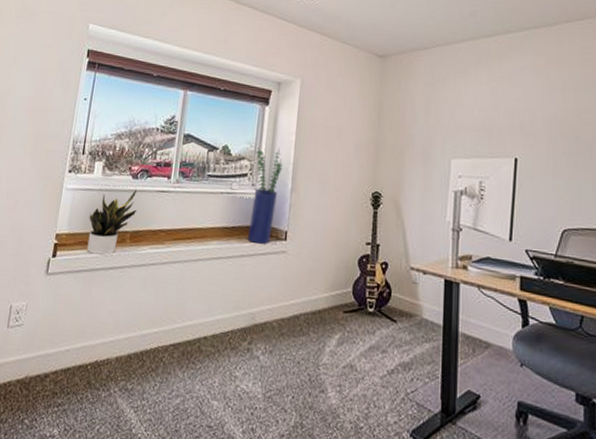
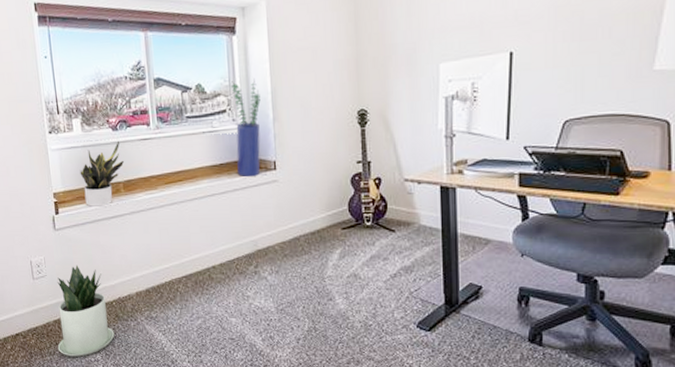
planter: none [11,316,84,429] -> present [57,265,115,357]

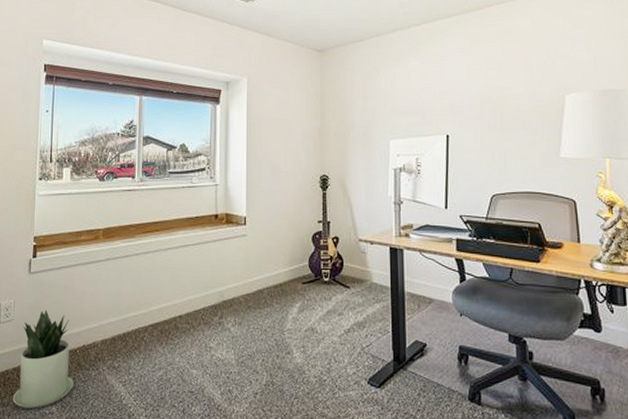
potted plant: present [79,141,125,207] -> none [63,191,107,252]
vase: present [230,78,261,178] -> none [210,142,237,231]

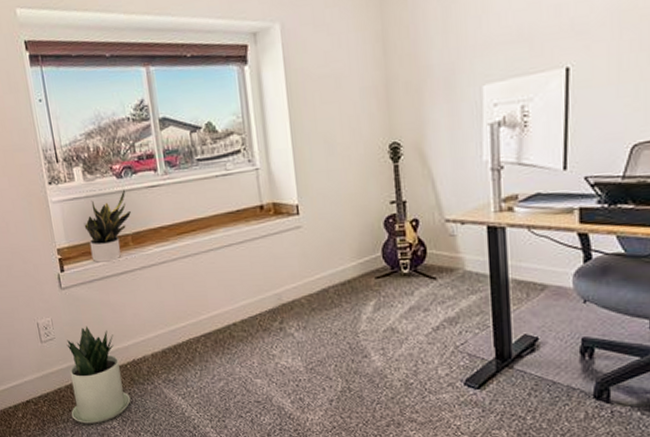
potted plant: none [63,191,107,252] -> present [84,190,132,263]

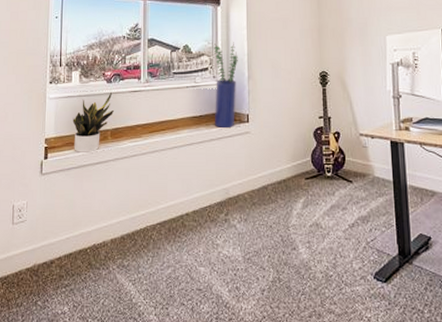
planter: present [66,326,131,424] -> none [26,210,85,309]
vase: none [244,113,282,225] -> present [213,42,238,129]

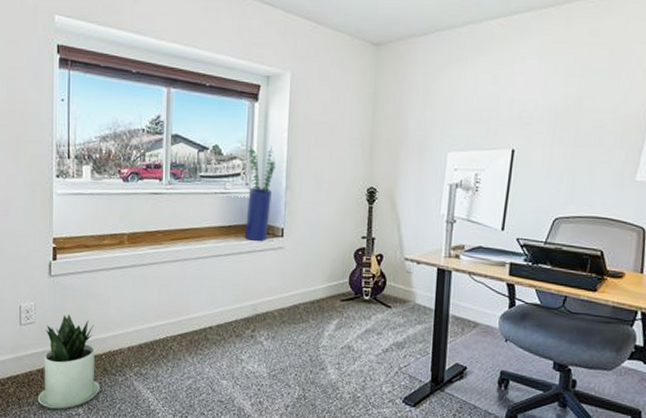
planter: none [26,210,85,309] -> present [37,314,100,410]
potted plant: present [72,93,115,152] -> none [84,193,132,257]

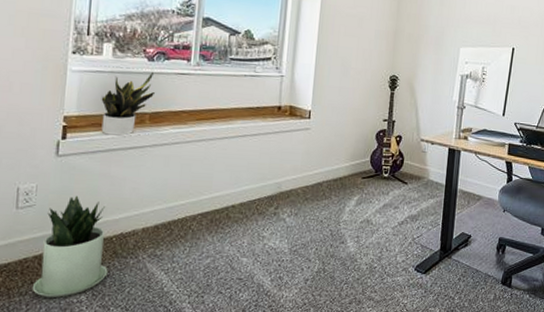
potted plant: none [84,193,132,257] -> present [101,72,156,136]
vase: present [244,146,276,242] -> none [272,33,306,123]

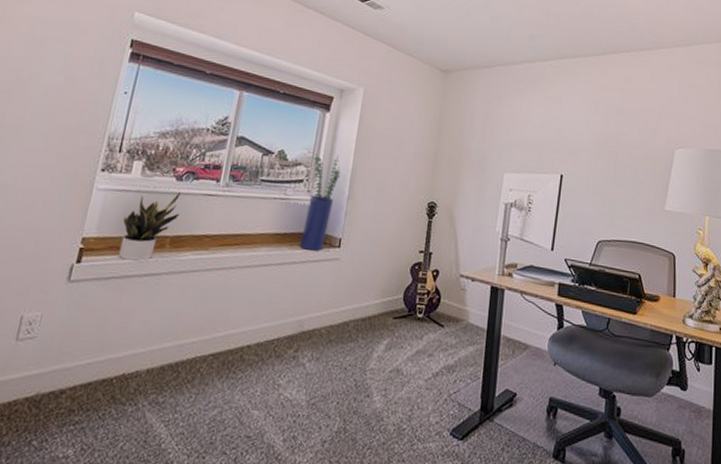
planter: present [32,195,108,298] -> none [16,327,110,451]
vase: none [272,33,306,123] -> present [299,154,341,252]

